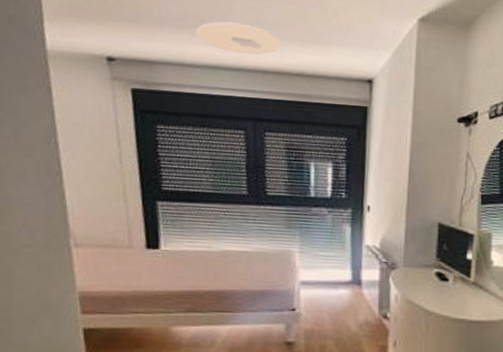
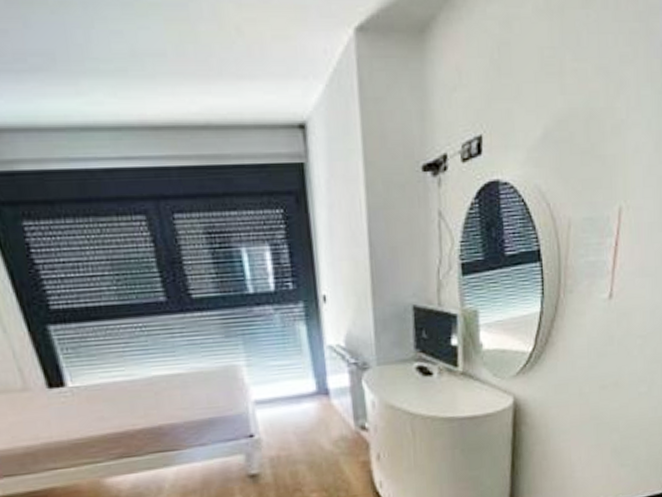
ceiling light: present [196,21,282,55] -> none [45,58,173,104]

